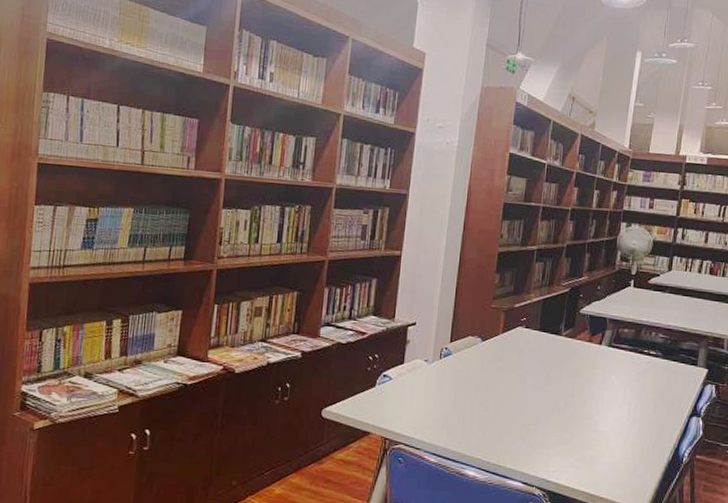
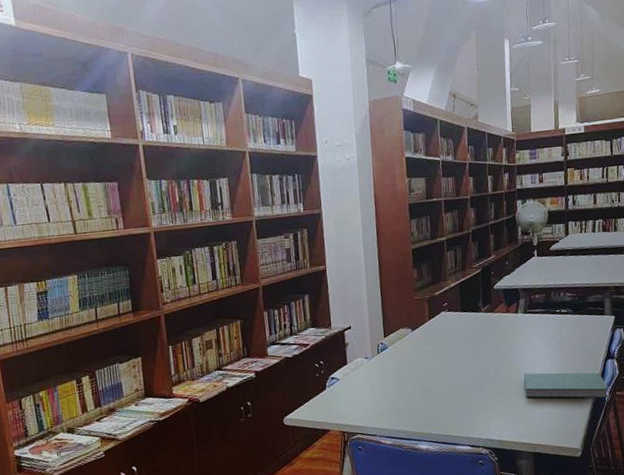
hardcover book: none [594,414,688,460] -> present [524,372,608,399]

